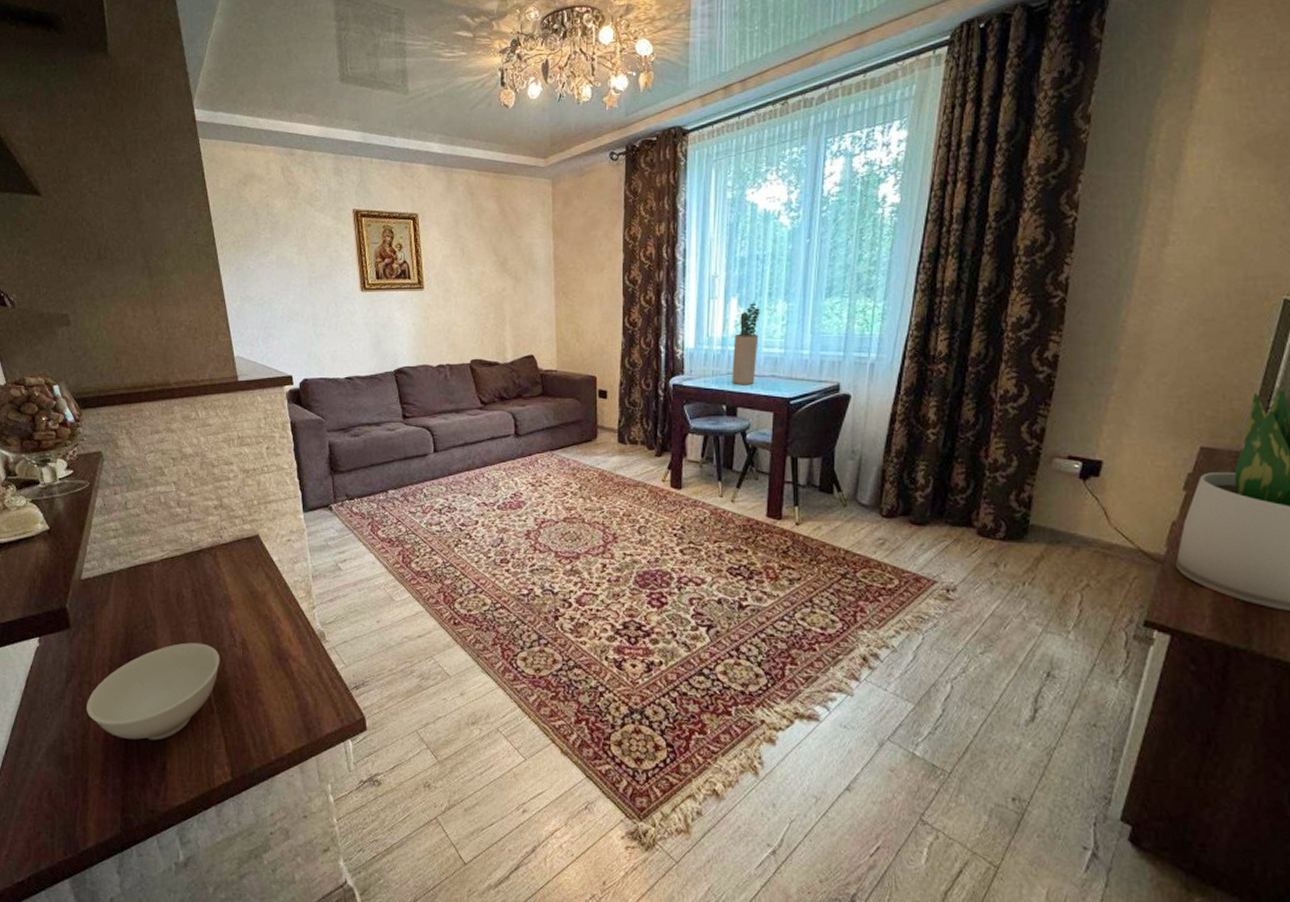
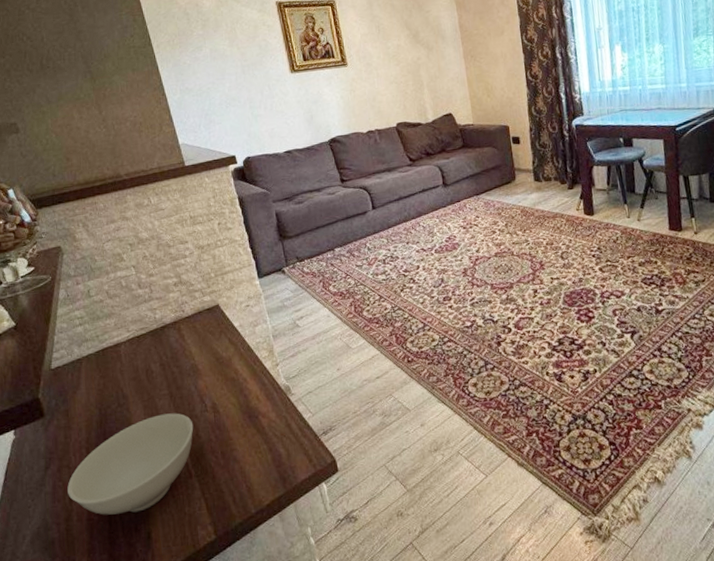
vase: present [732,300,760,385] -> none [622,45,644,120]

